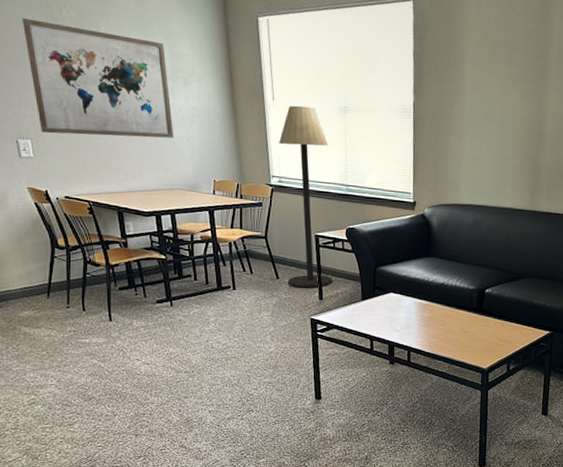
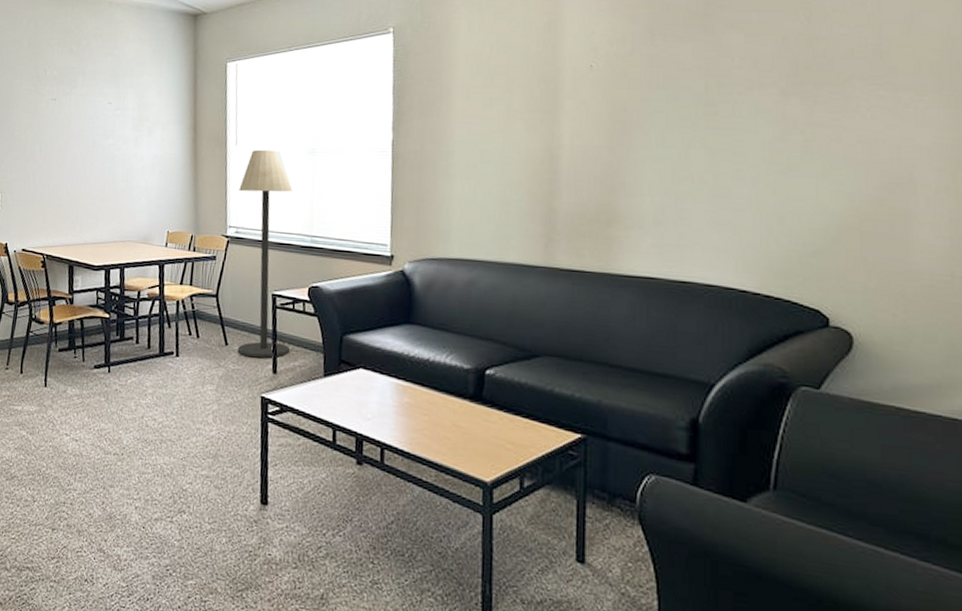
wall art: present [21,17,174,138] -> none [11,80,134,188]

